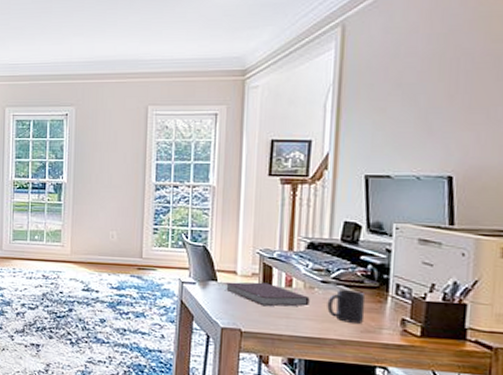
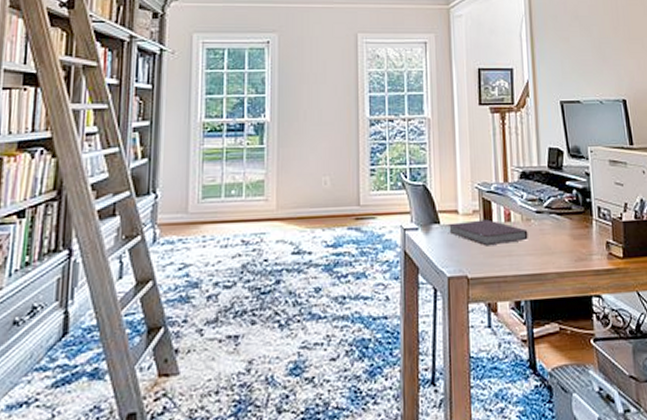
mug: present [327,290,366,324] -> none [543,218,577,253]

